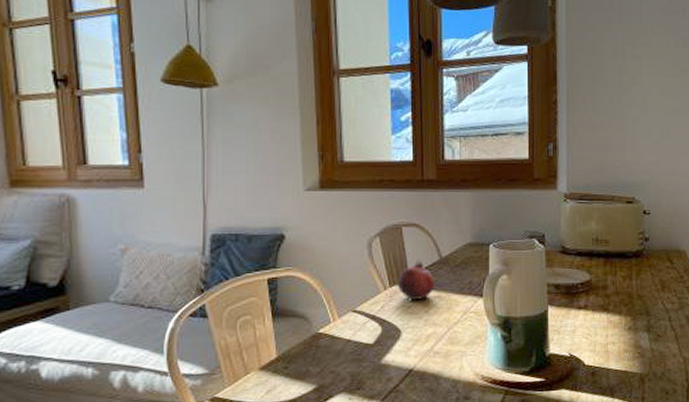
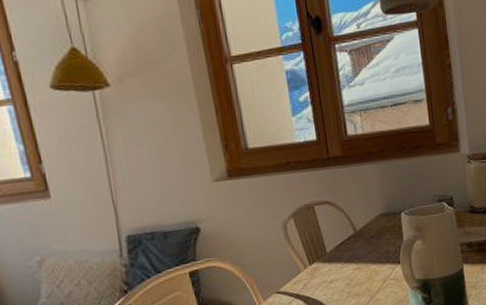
fruit: present [398,260,435,302] -> none [317,236,353,277]

